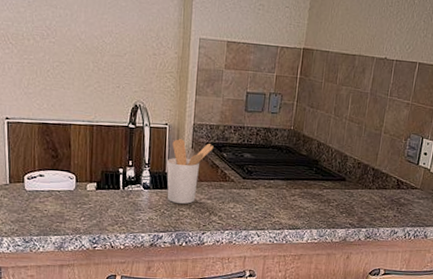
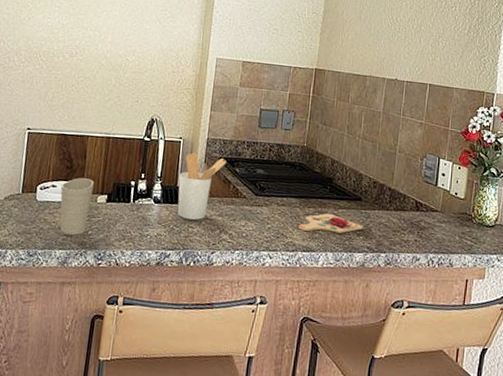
cup: none [48,166,82,222] -> present [60,177,94,236]
cutting board: none [285,193,347,212] -> present [299,213,363,234]

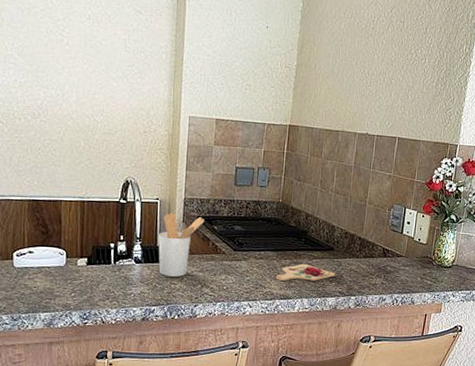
cup: present [60,177,94,236] -> none [38,242,72,299]

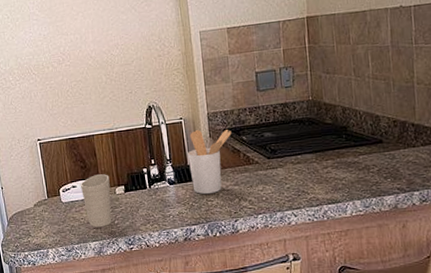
cup: none [38,242,72,299] -> present [80,174,112,228]
cutting board: present [276,263,335,281] -> none [319,159,390,184]

